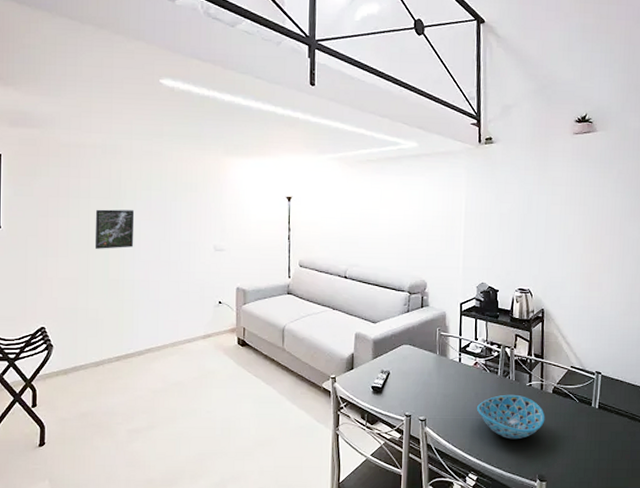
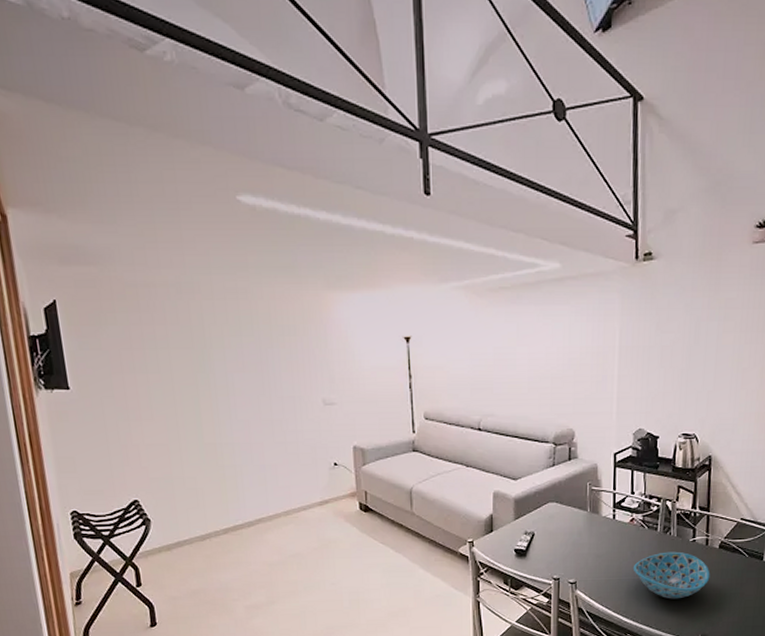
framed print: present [94,209,135,249] -> none [178,361,228,409]

